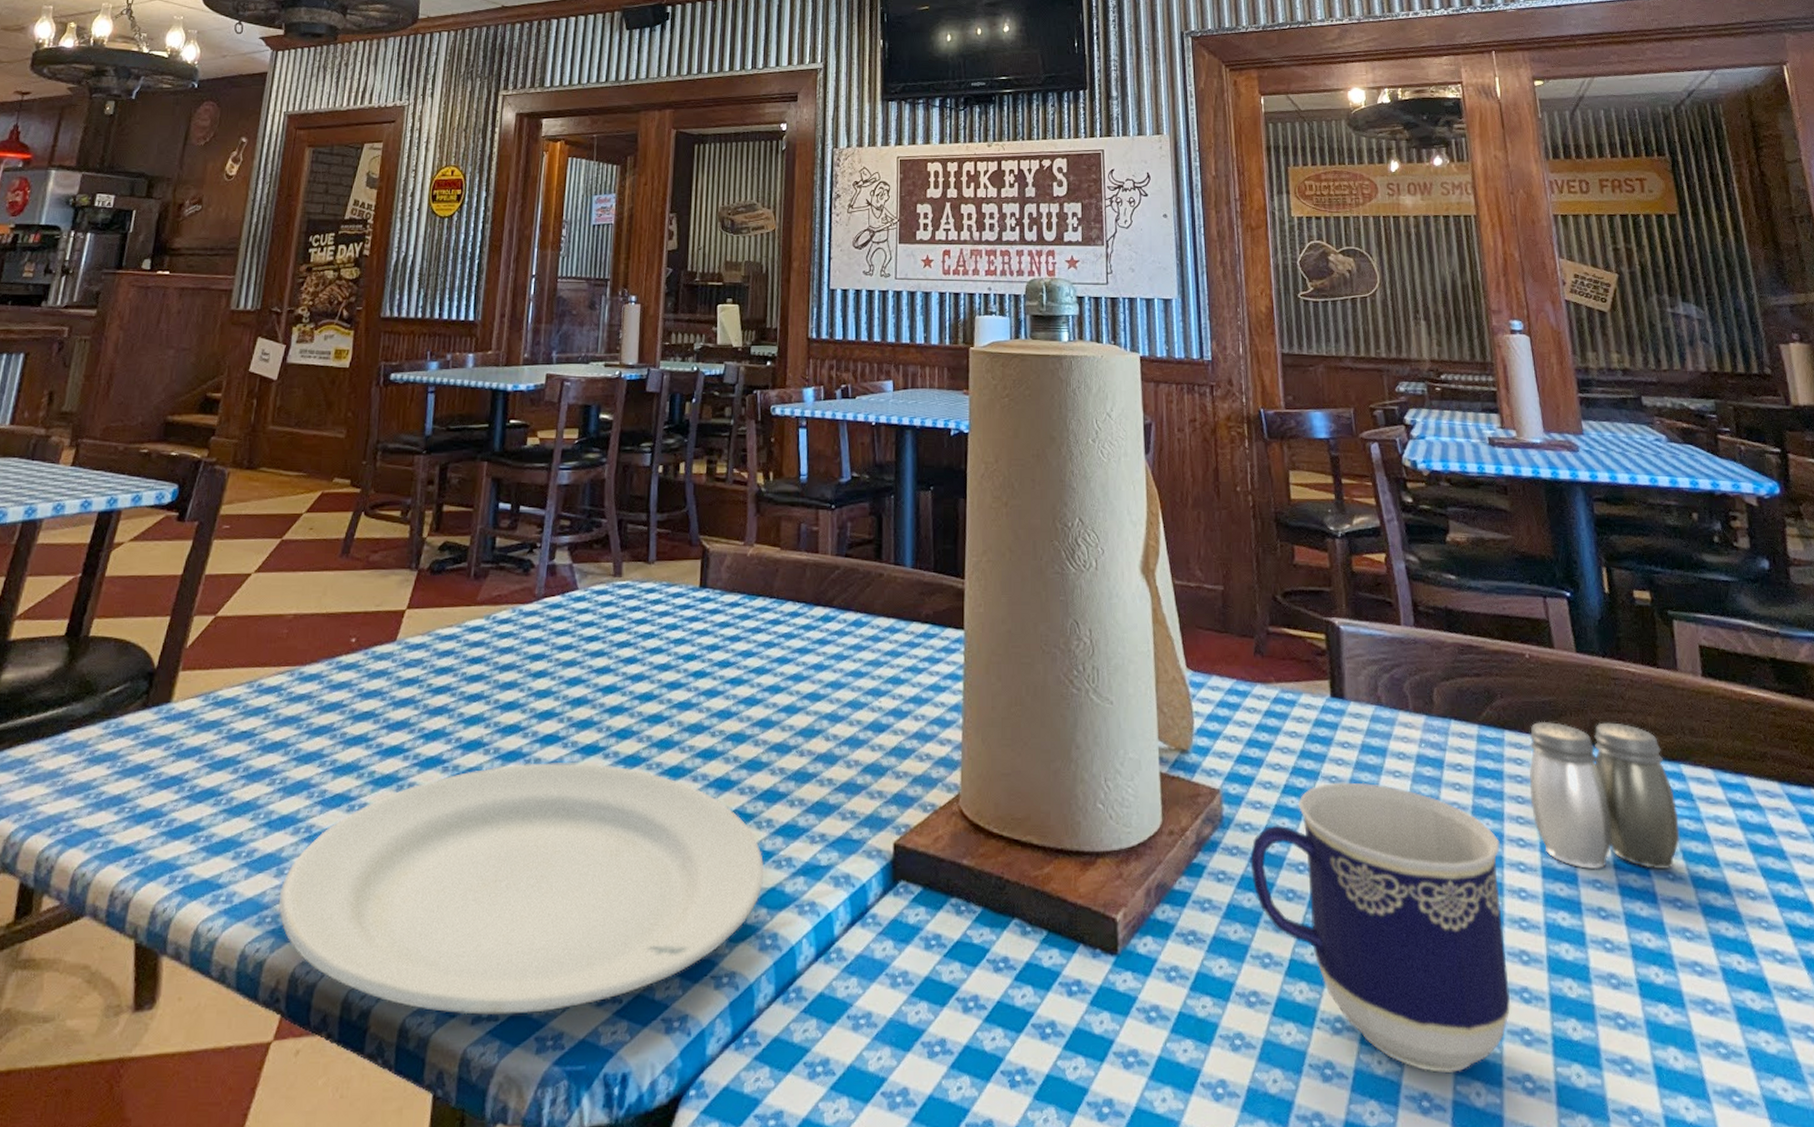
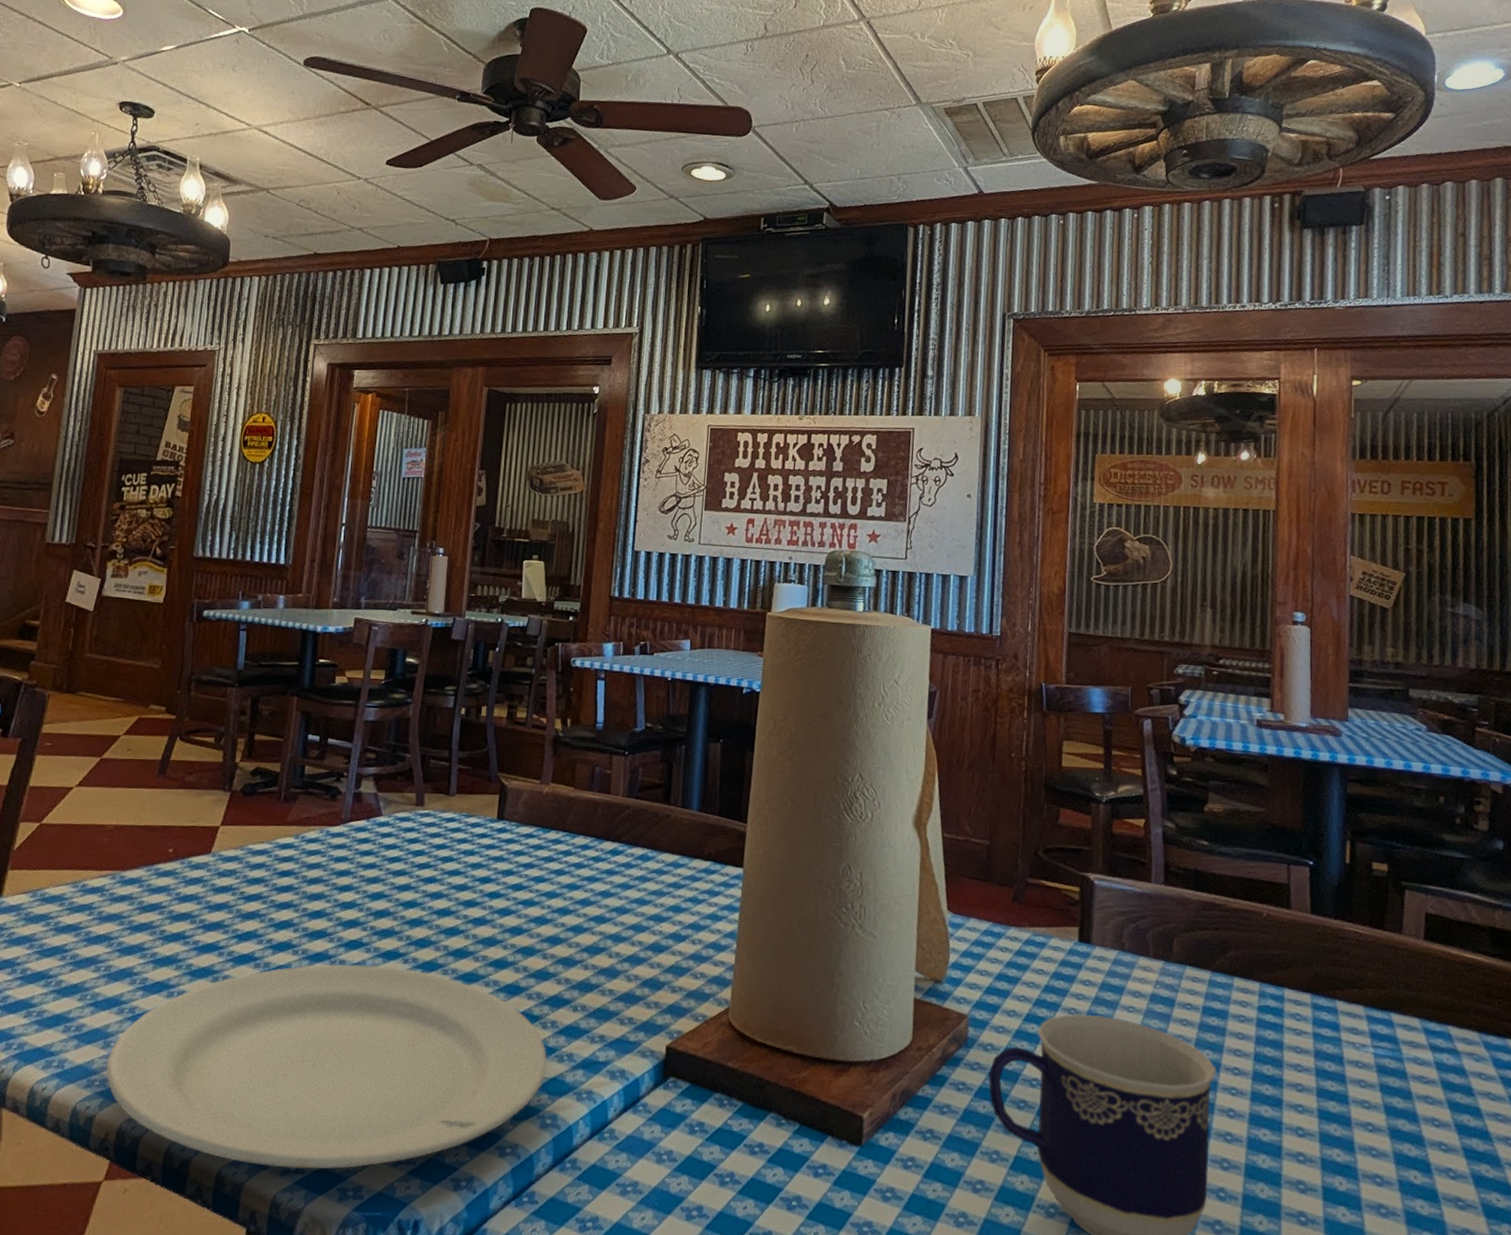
salt and pepper shaker: present [1529,721,1680,870] -> none [1249,971,1382,1100]

